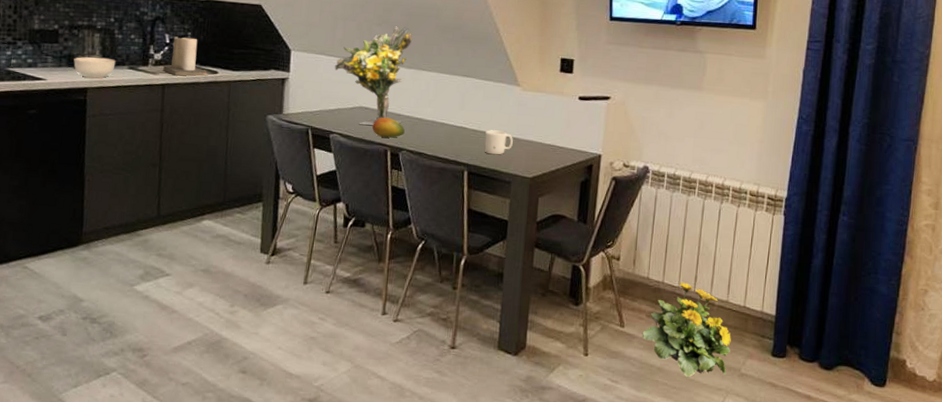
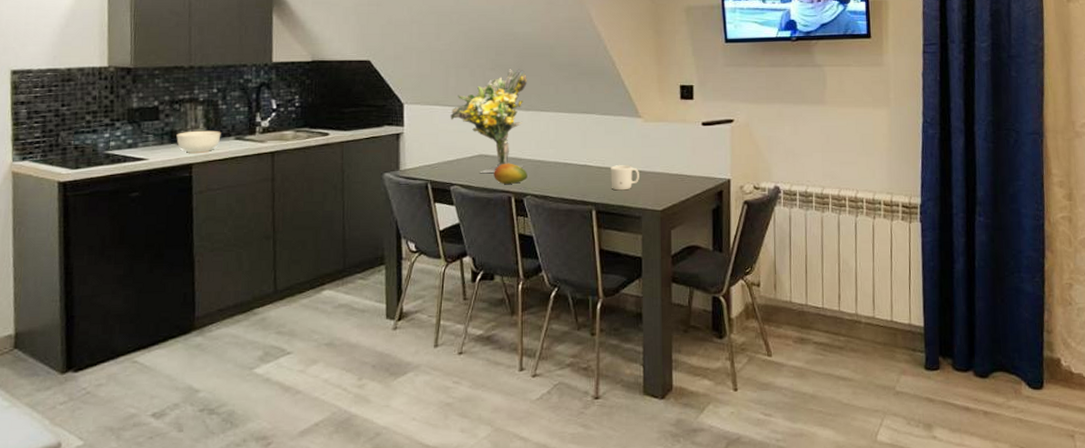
paper towel roll: present [163,36,208,77] -> none [271,101,319,142]
flowering plant: present [642,282,731,377] -> none [790,302,883,401]

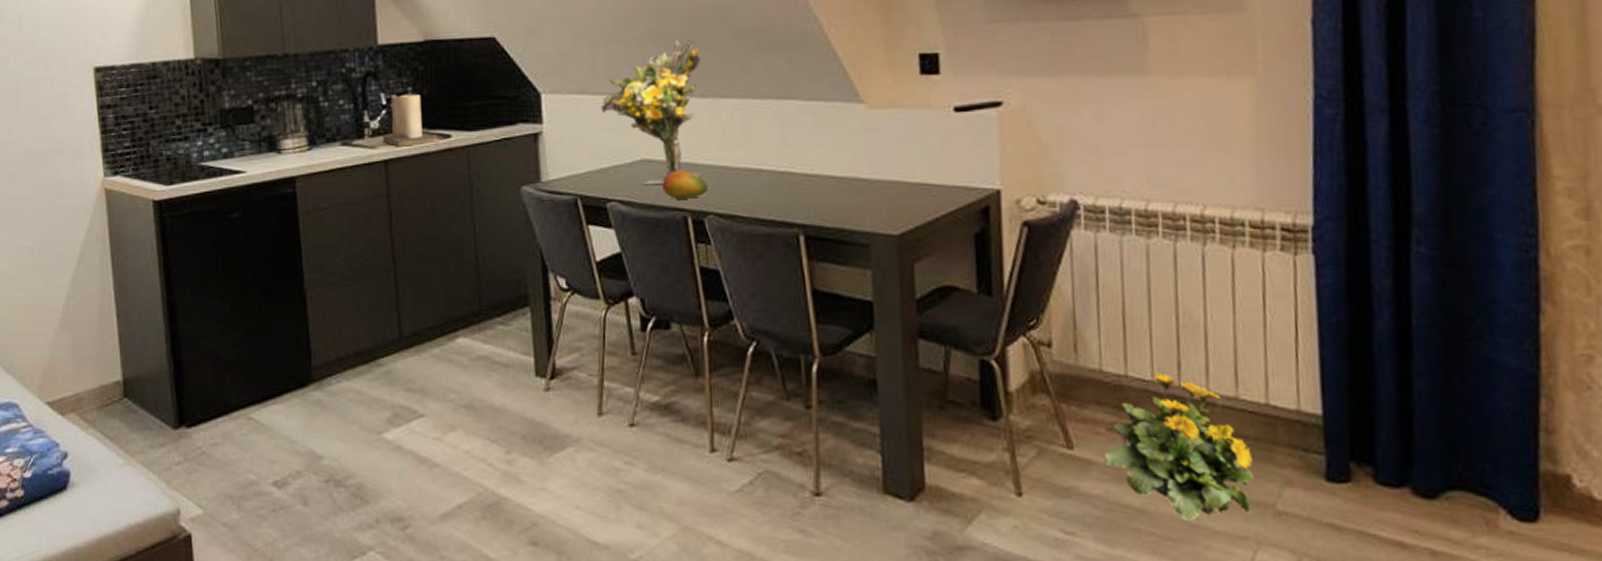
bowl: present [176,130,221,154] -> none [275,134,325,165]
paper towel roll: none [271,101,319,142] -> present [383,93,440,147]
mug: present [611,165,639,191] -> none [822,171,865,208]
flowering plant: none [790,302,883,401] -> present [1103,374,1254,521]

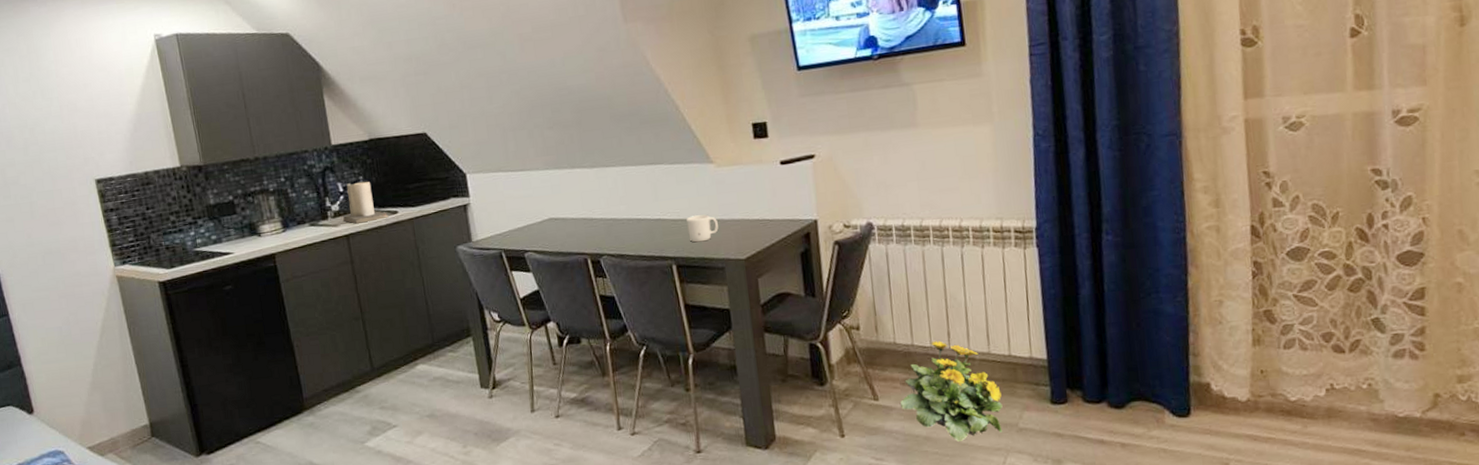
bouquet: present [601,39,701,186] -> none [514,124,595,238]
fruit: present [662,170,708,199] -> none [566,224,601,246]
mug: none [822,171,865,208] -> present [686,214,719,243]

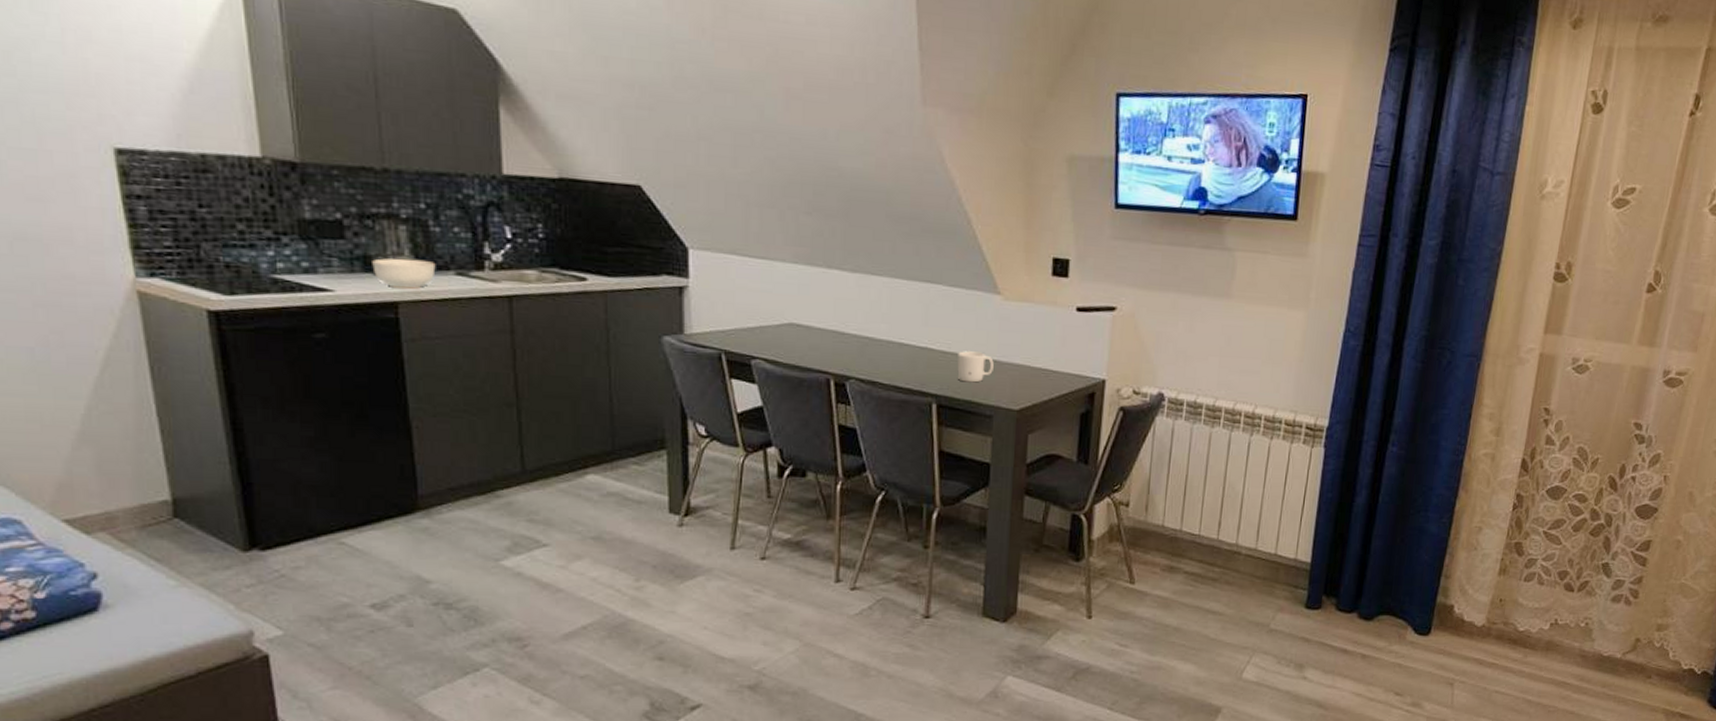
bowl: none [255,218,297,245] -> present [372,258,436,290]
paper towel roll: present [343,181,389,224] -> none [507,229,573,285]
flowering plant: present [899,341,1003,442] -> none [1155,529,1260,636]

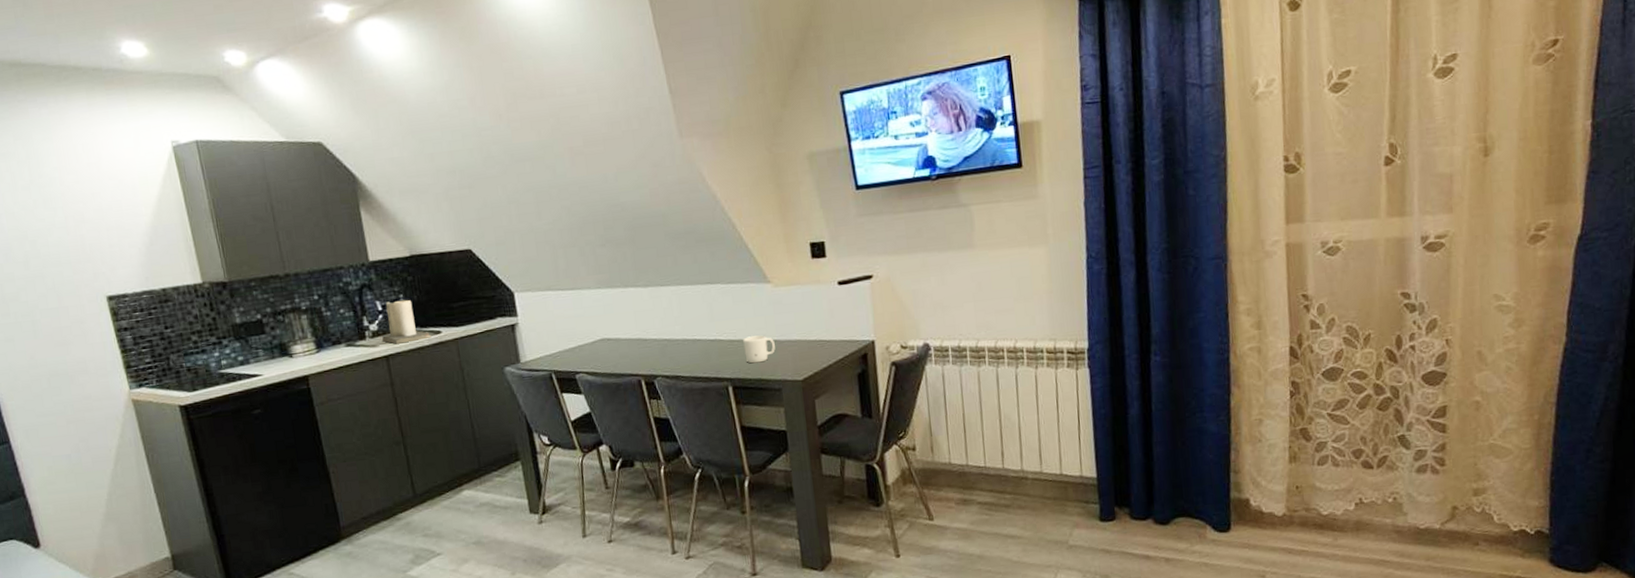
bowl: present [372,258,436,290] -> none [286,339,332,366]
paper towel roll: none [507,229,573,285] -> present [382,299,432,344]

